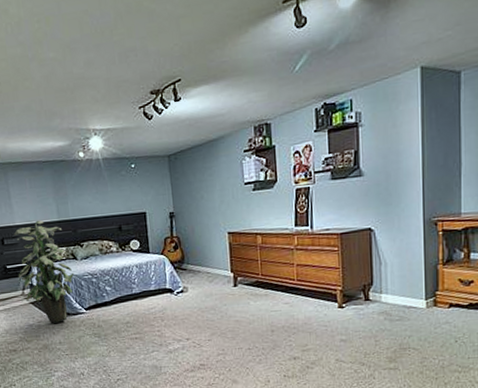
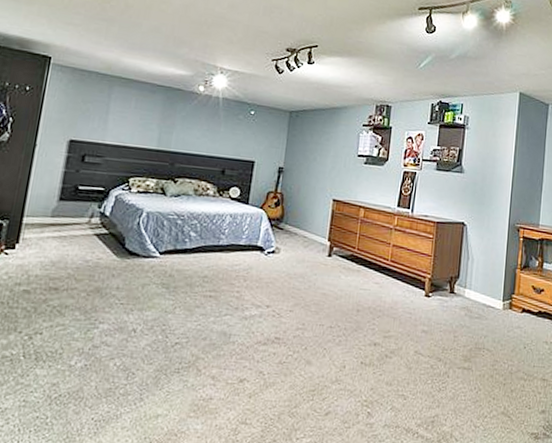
indoor plant: present [13,219,75,323] -> none [89,143,159,264]

